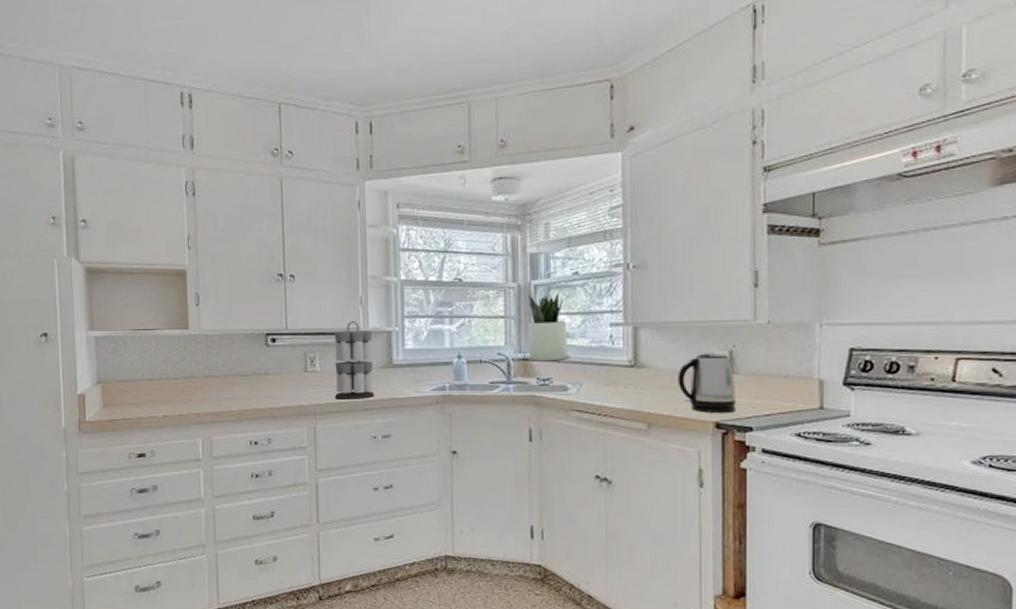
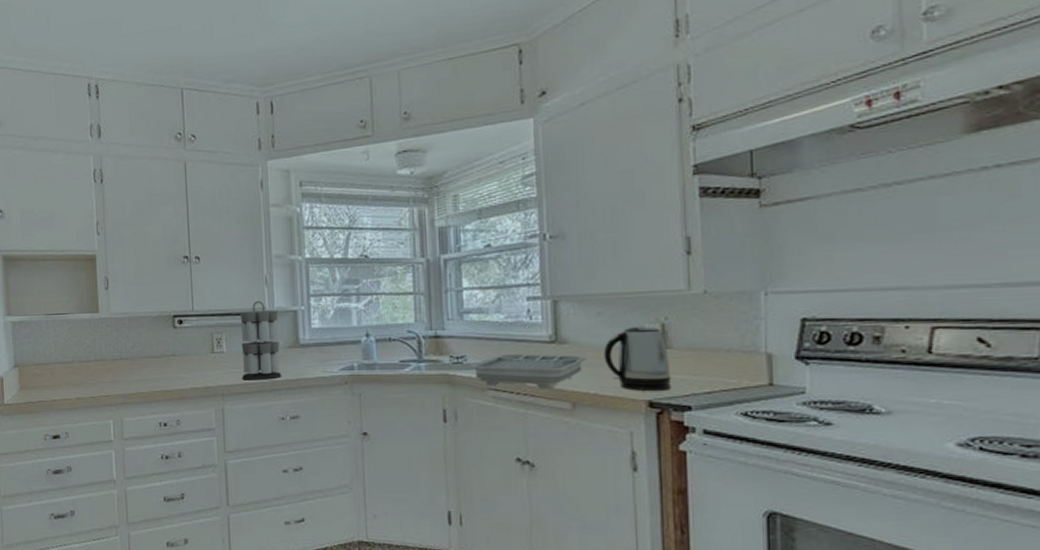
planter: present [525,292,572,362] -> none [437,266,486,339]
dish rack: none [555,377,662,412] -> present [470,354,586,390]

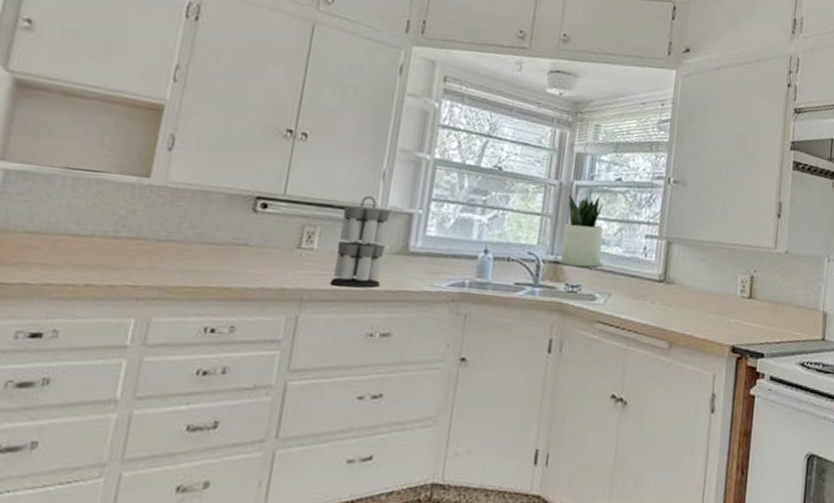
planter: none [437,266,486,339] -> present [557,194,604,269]
dish rack: present [470,354,586,390] -> none [583,288,687,328]
kettle: present [604,326,672,392] -> none [702,275,755,339]

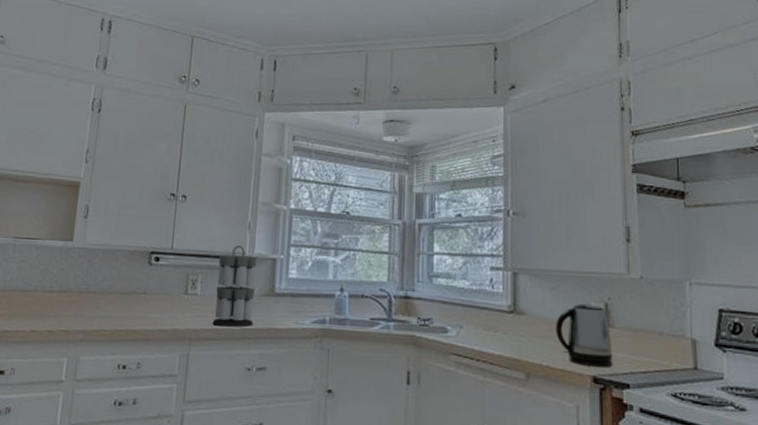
planter: present [557,194,604,269] -> none [407,233,452,302]
kettle: none [702,275,755,339] -> present [556,303,613,369]

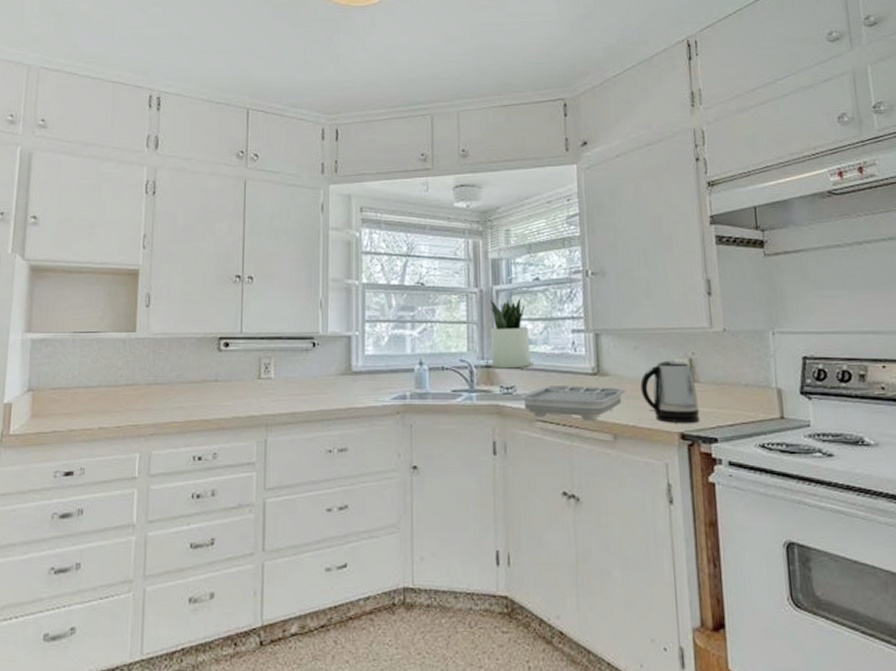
spice rack: present [212,246,257,328] -> none [289,325,332,411]
planter: none [407,233,452,302] -> present [488,298,535,369]
dish rack: none [435,320,540,359] -> present [519,385,625,422]

